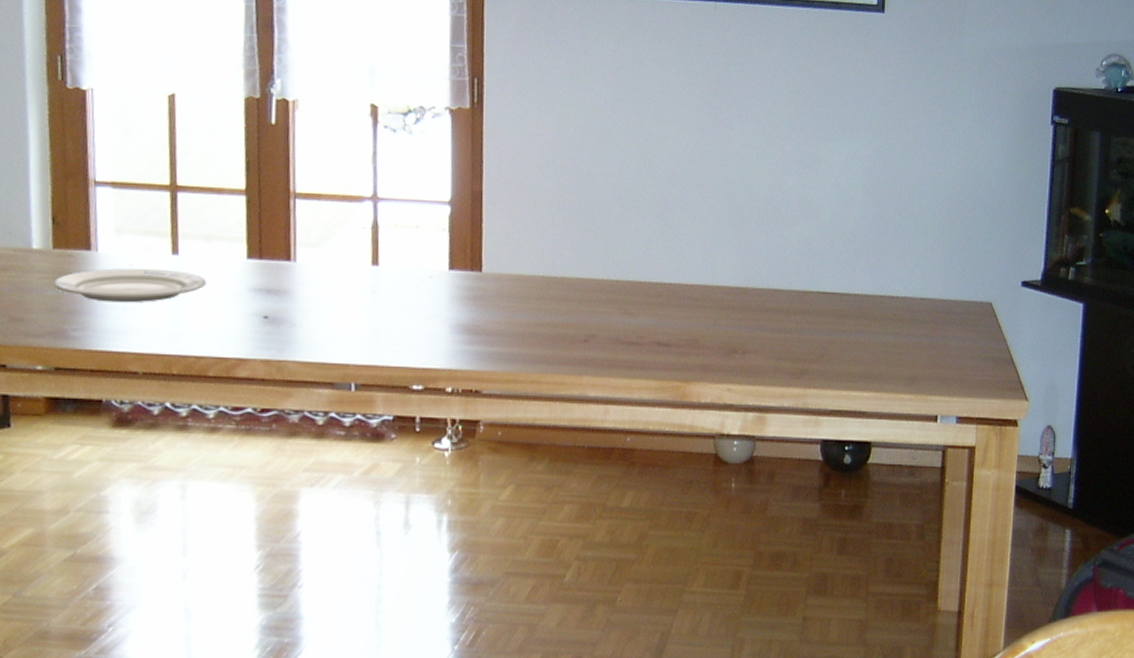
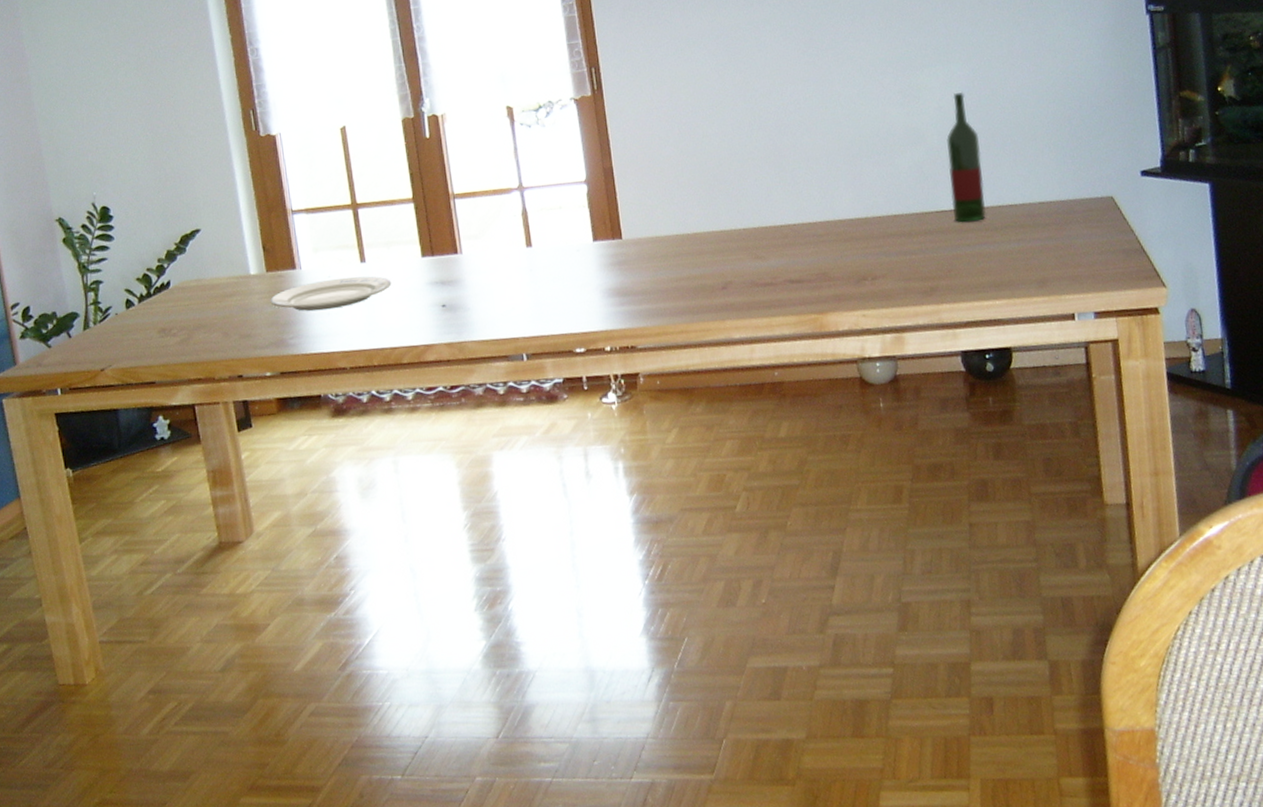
wine bottle: none [834,171,872,308] -> present [946,91,987,223]

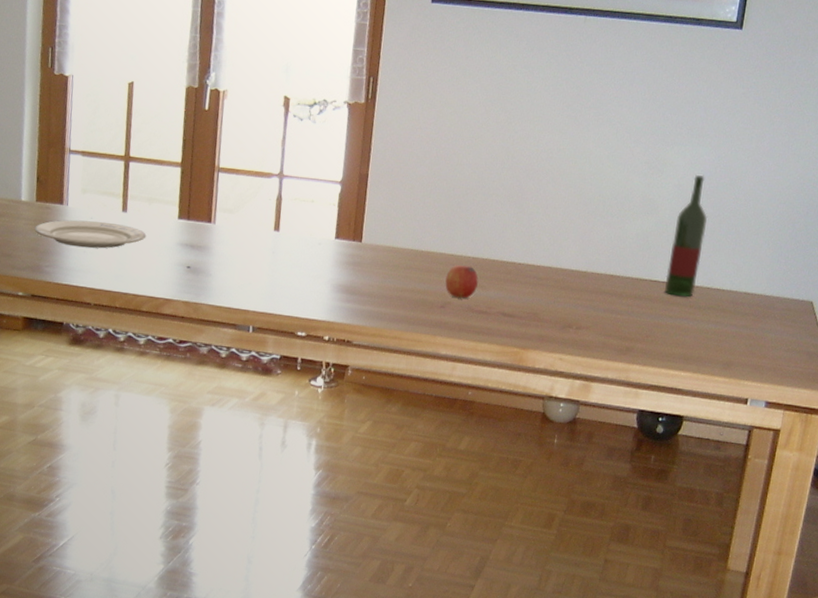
fruit: none [720,238,756,275] -> present [445,264,478,298]

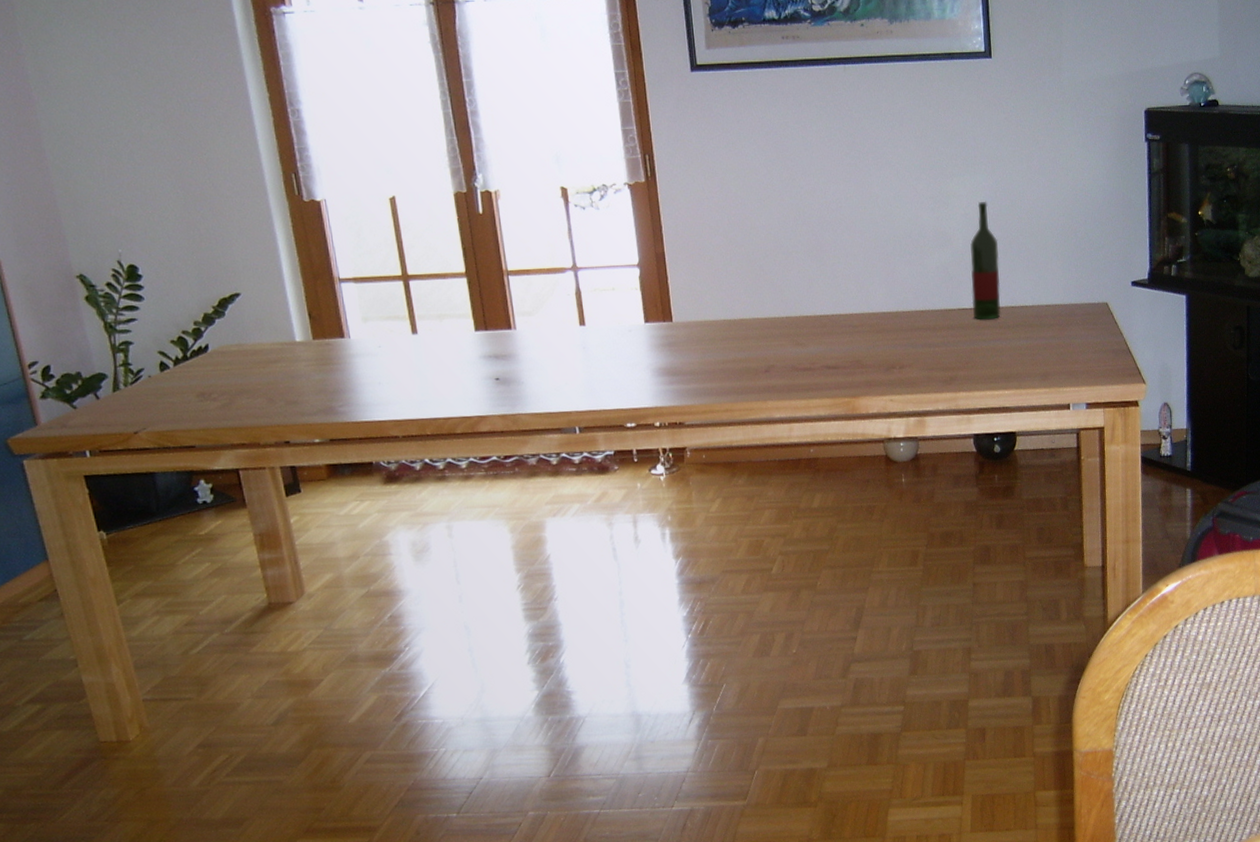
plate: present [34,220,147,249] -> none [317,347,445,380]
fruit: present [445,264,478,298] -> none [764,326,797,360]

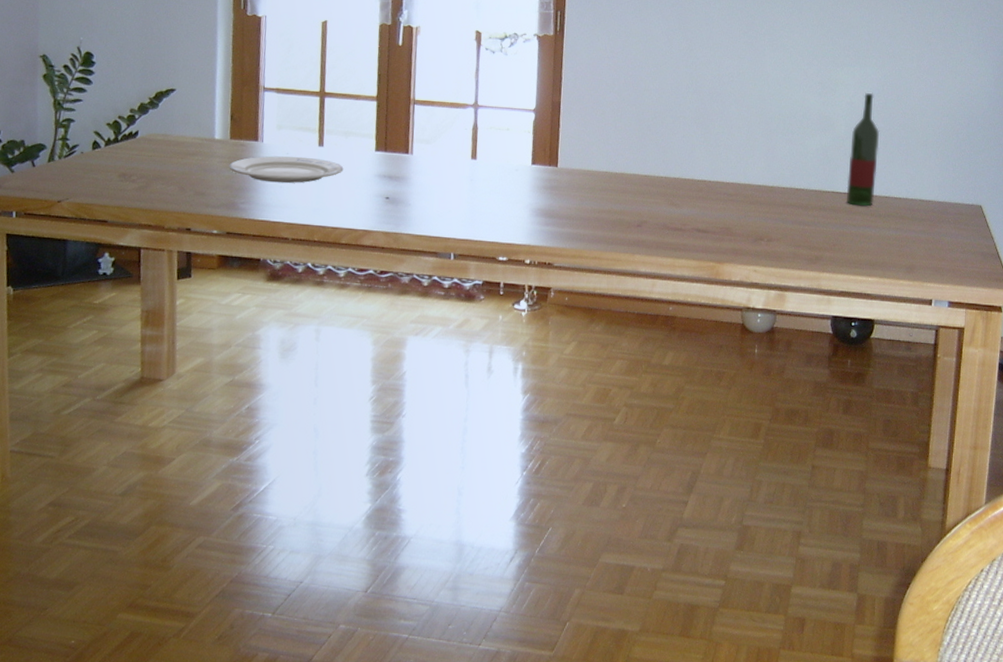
plate: none [317,347,445,380] -> present [229,156,344,183]

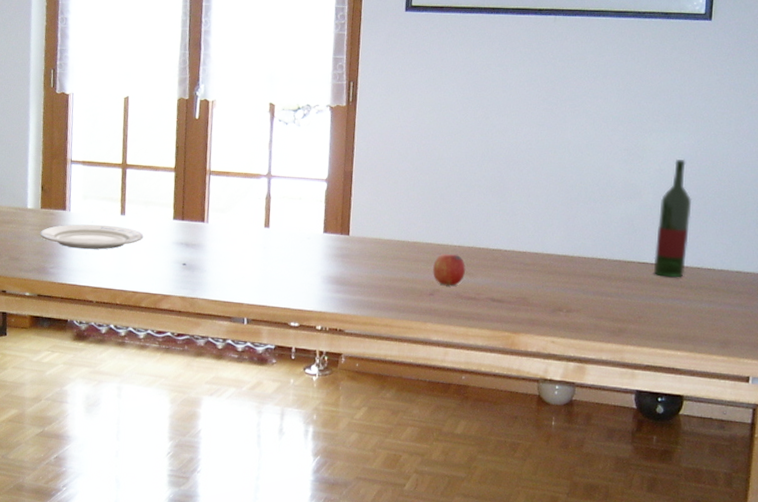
fruit: none [640,184,672,217] -> present [433,253,465,286]

